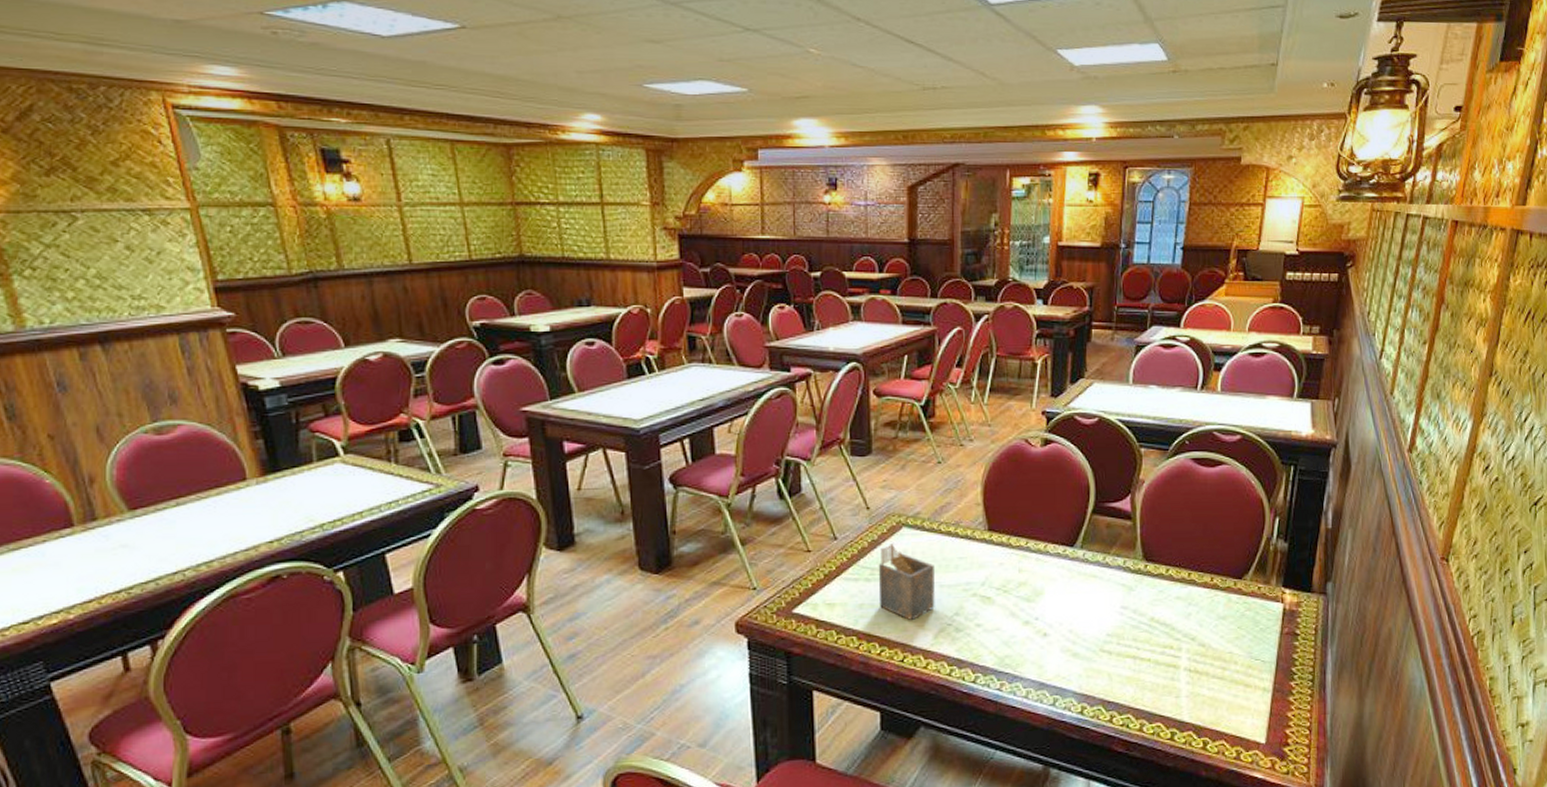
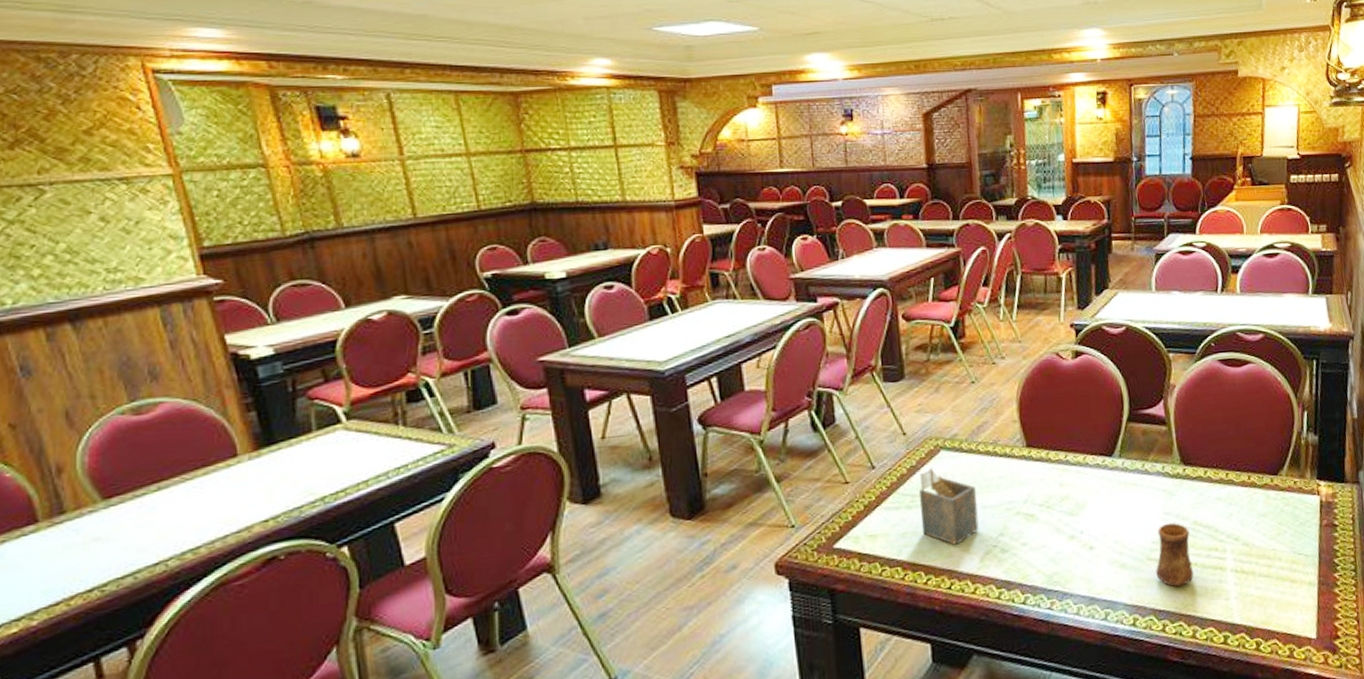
cup: none [1108,617,1146,681] -> present [1155,522,1194,588]

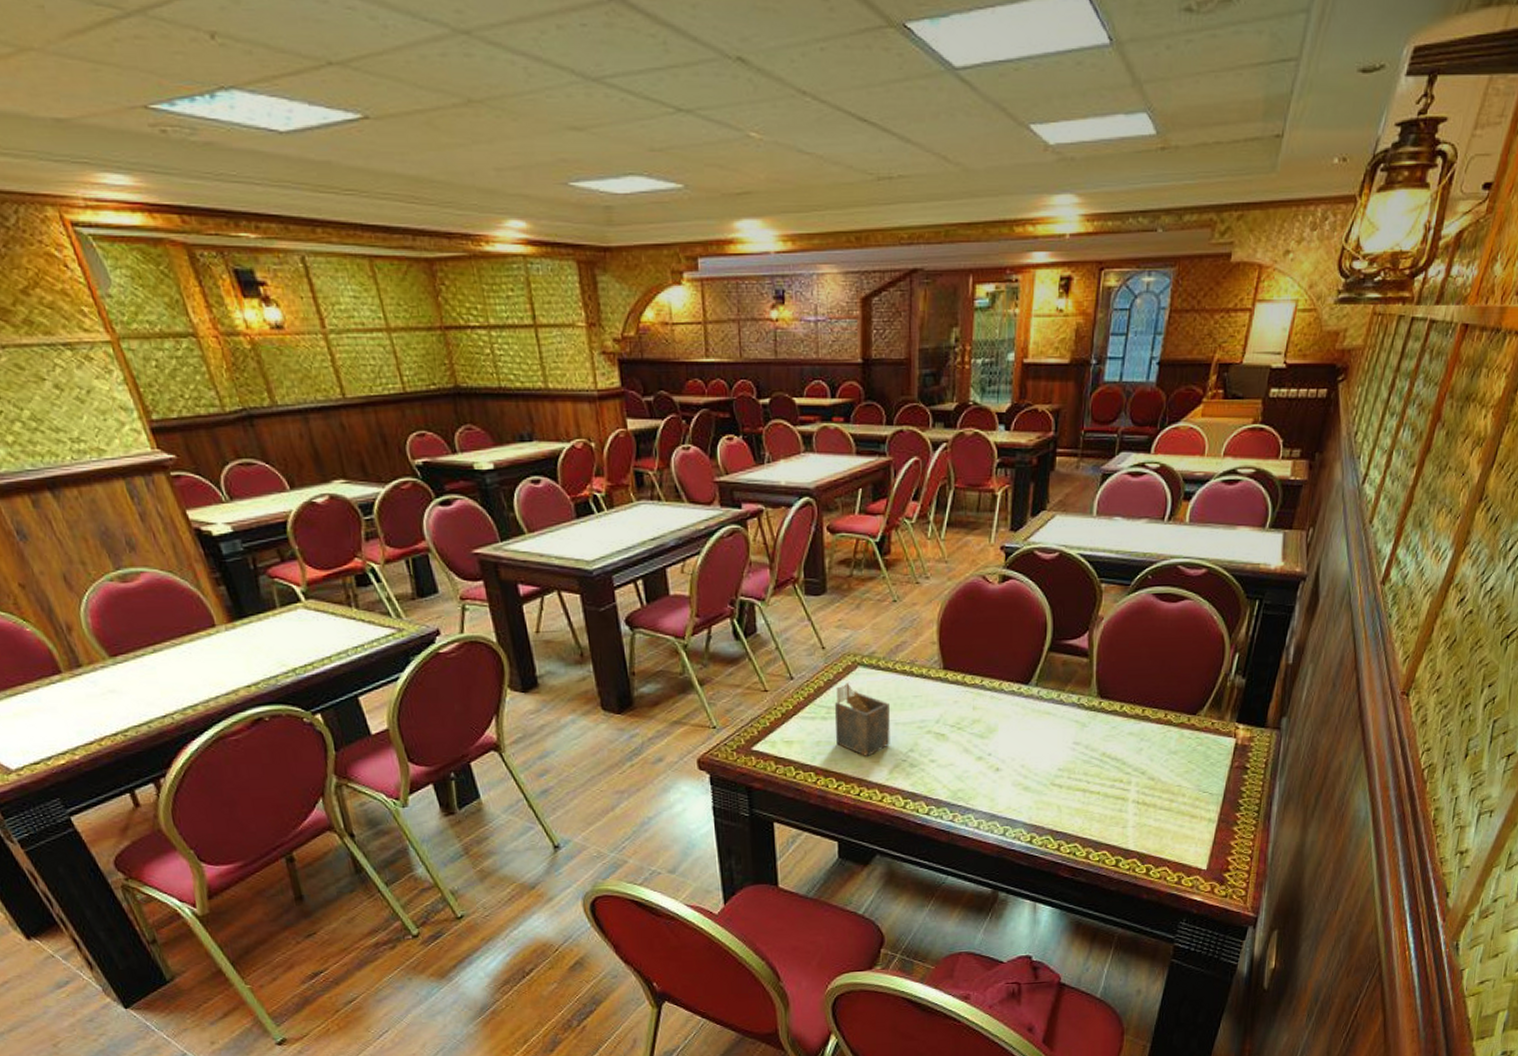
cup: present [1155,522,1194,588] -> none [1058,752,1097,812]

